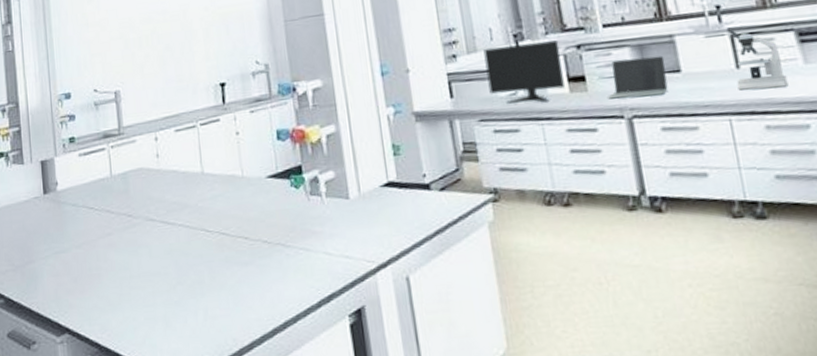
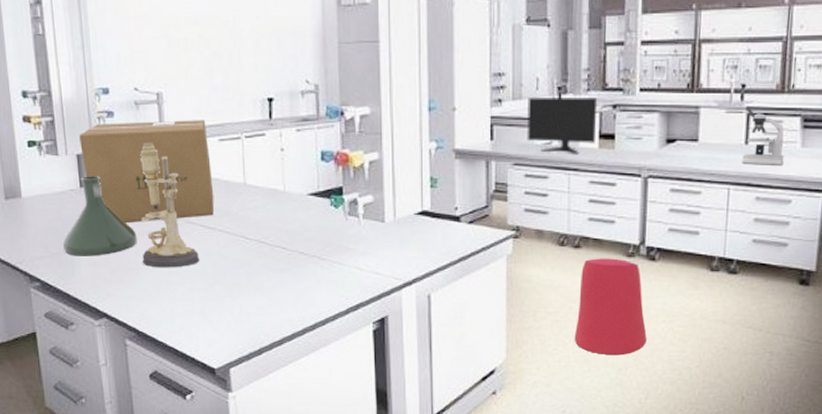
flask: none [27,180,98,268] -> present [63,176,137,256]
box: none [43,112,173,226] -> present [79,120,214,222]
microscope: none [100,141,161,273] -> present [140,143,200,268]
stool: none [577,214,674,334] -> present [574,258,647,356]
laptop: present [608,55,668,99] -> none [631,124,687,160]

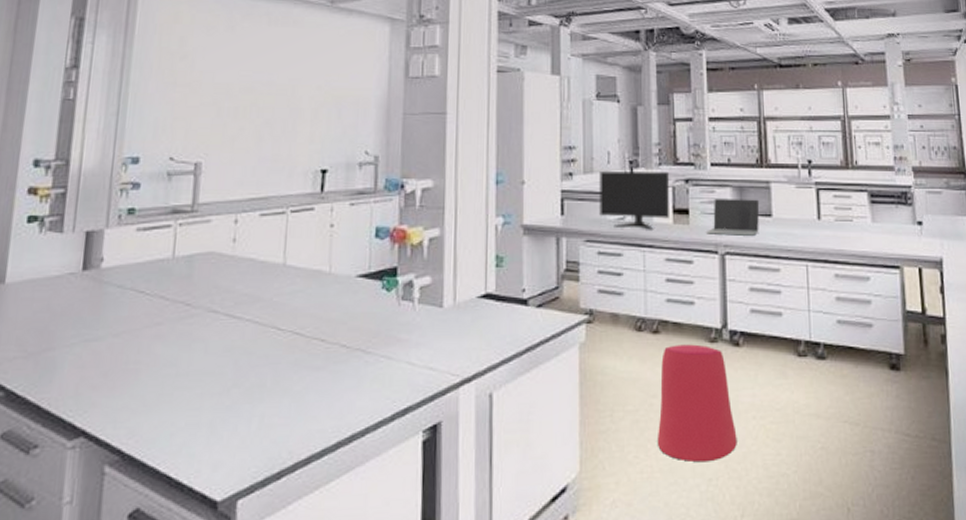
flask: present [63,176,137,256] -> none [45,256,143,356]
box: present [79,120,214,222] -> none [91,193,248,312]
microscope: present [140,143,200,268] -> none [144,219,218,369]
laptop: none [631,124,687,160] -> present [706,199,760,236]
microscope: present [742,108,784,165] -> none [815,183,857,241]

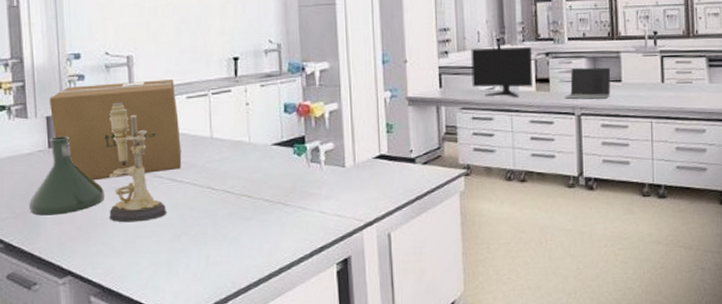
flask: none [45,256,143,356] -> present [29,136,104,216]
box: none [91,193,248,312] -> present [49,79,182,180]
microscope: none [144,219,218,369] -> present [109,103,167,223]
stool: present [657,344,737,462] -> none [526,189,592,281]

